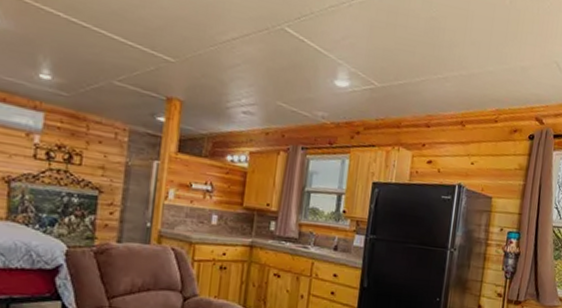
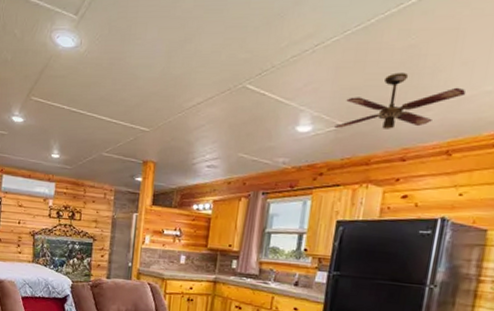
ceiling fan: none [370,41,475,96] -> present [334,73,467,129]

